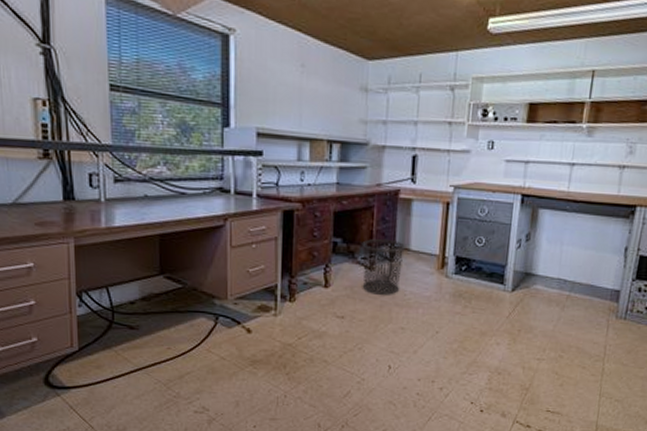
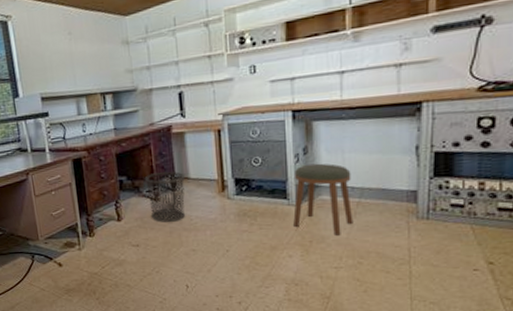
stool: none [506,251,566,327] -> present [293,163,353,235]

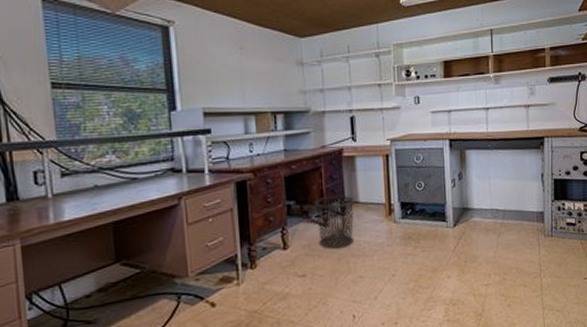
stool: present [293,163,353,235] -> none [451,188,499,254]

